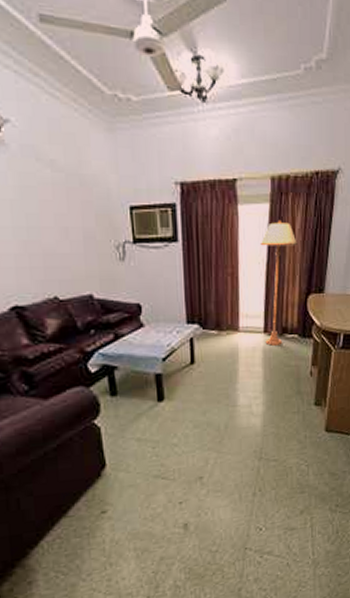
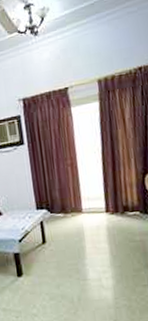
floor lamp: present [259,219,297,346] -> none [93,113,129,224]

